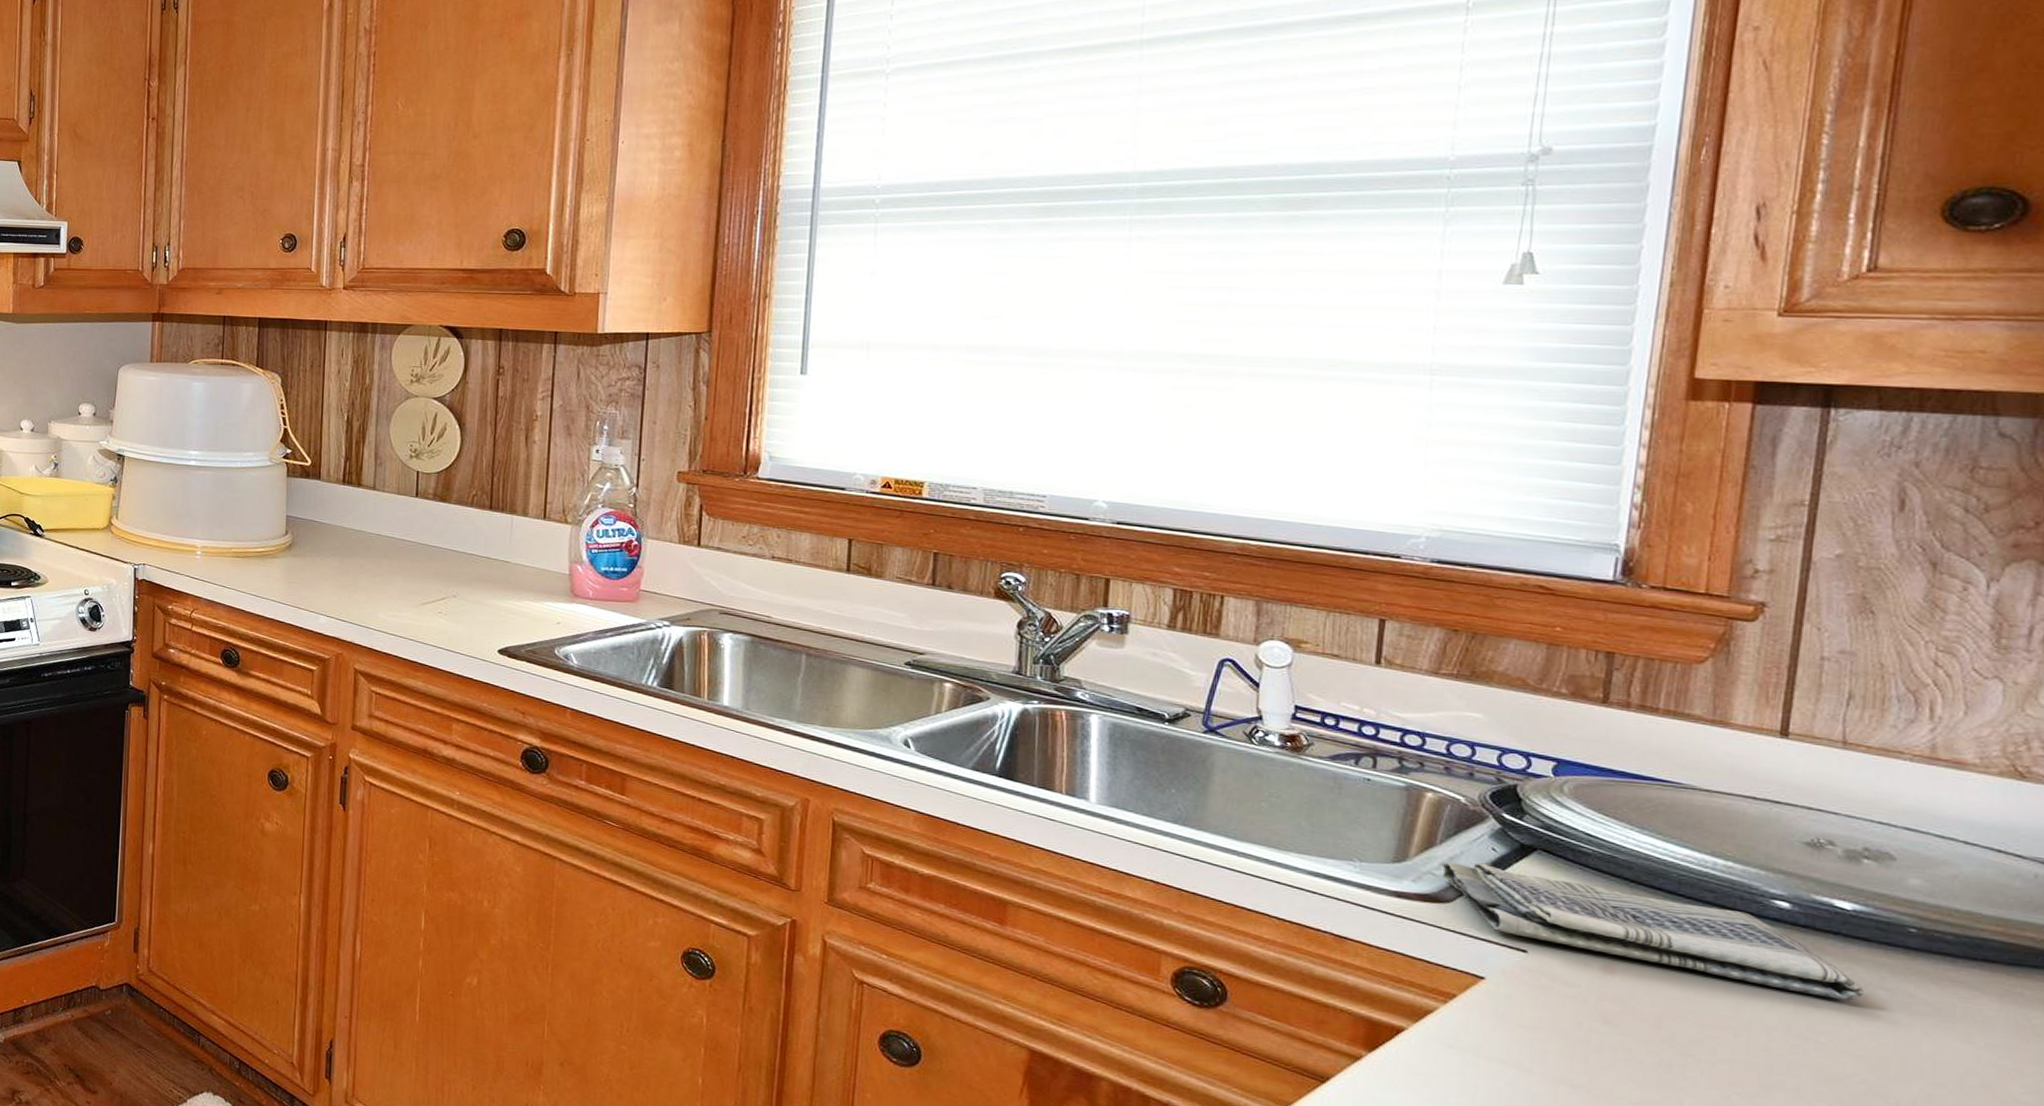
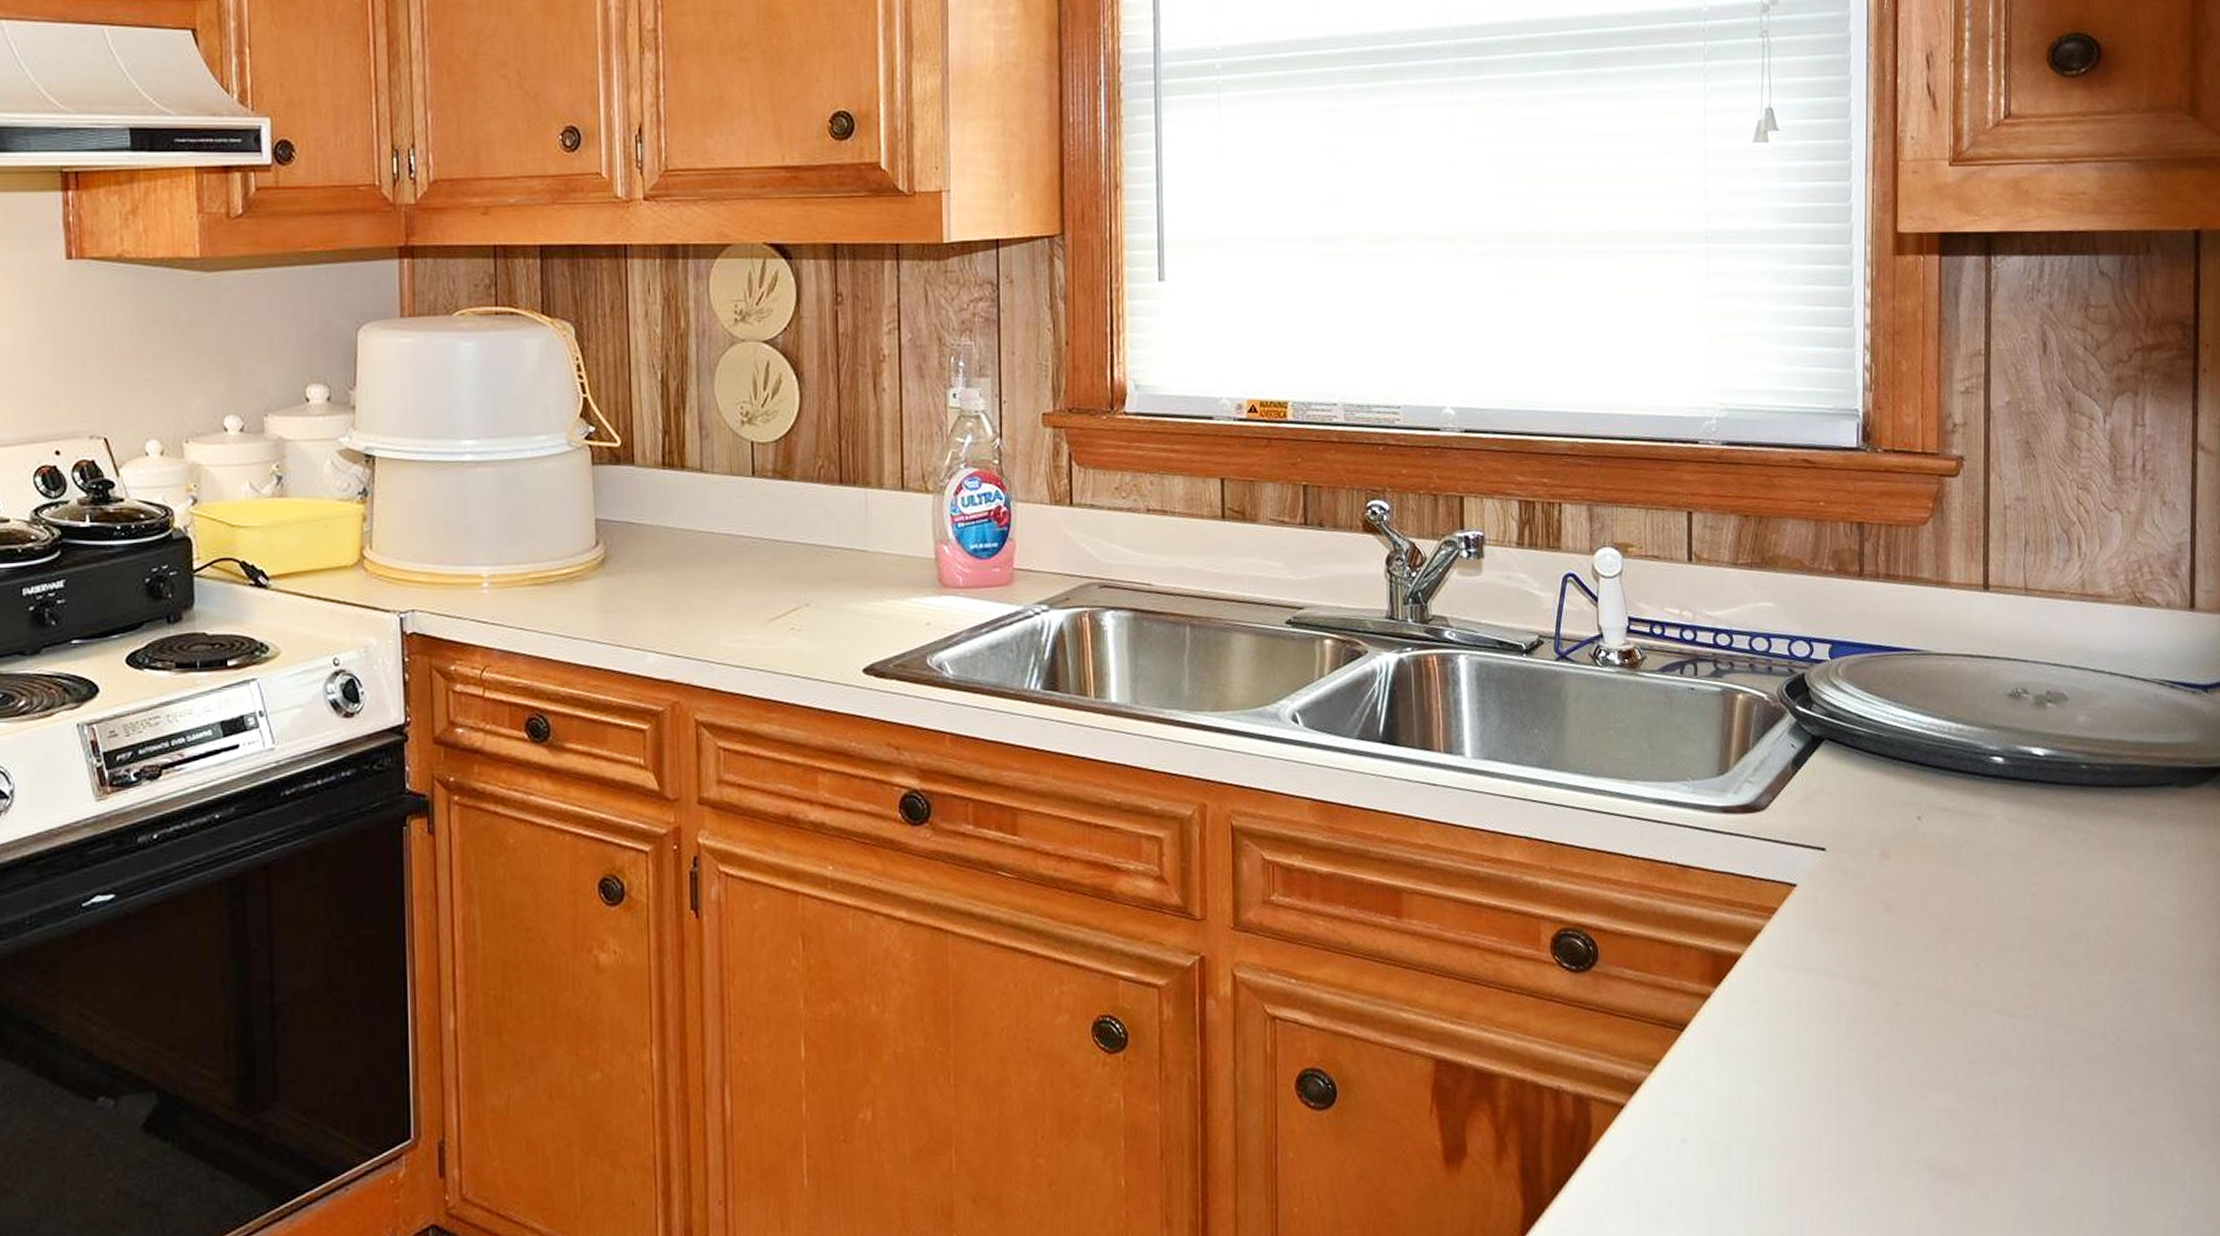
dish towel: present [1441,862,1865,1001] -> none [1755,762,2058,847]

